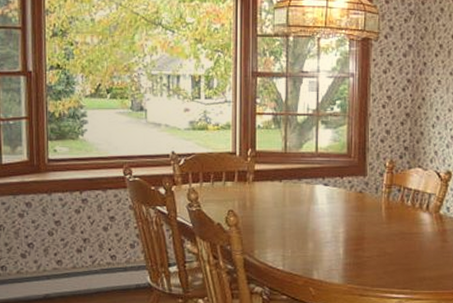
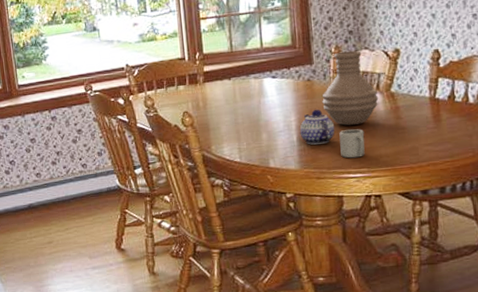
teapot: none [347,223,382,260] -> present [299,109,335,145]
vase: none [372,167,428,243] -> present [322,50,379,126]
cup: none [386,248,411,278] -> present [339,129,365,159]

